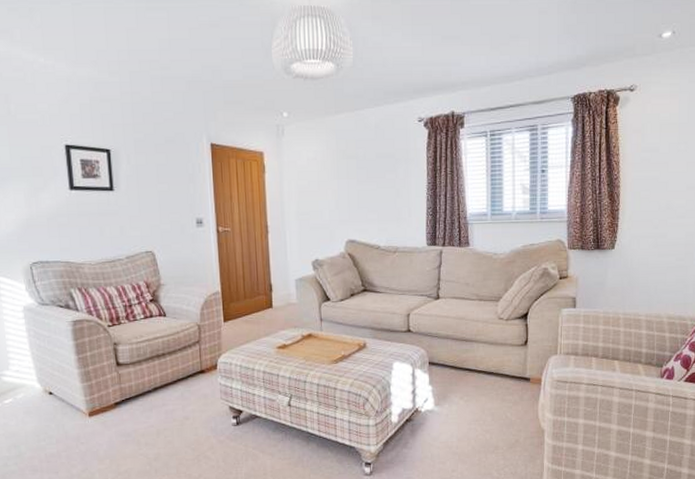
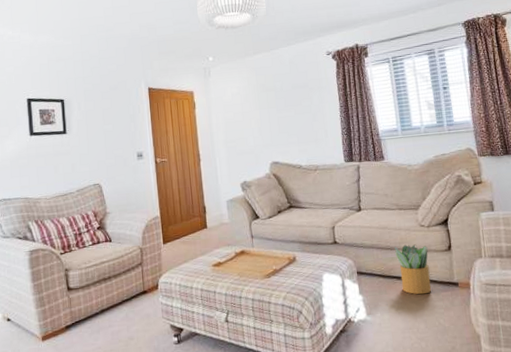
potted plant: none [469,336,504,388] -> present [394,244,432,295]

